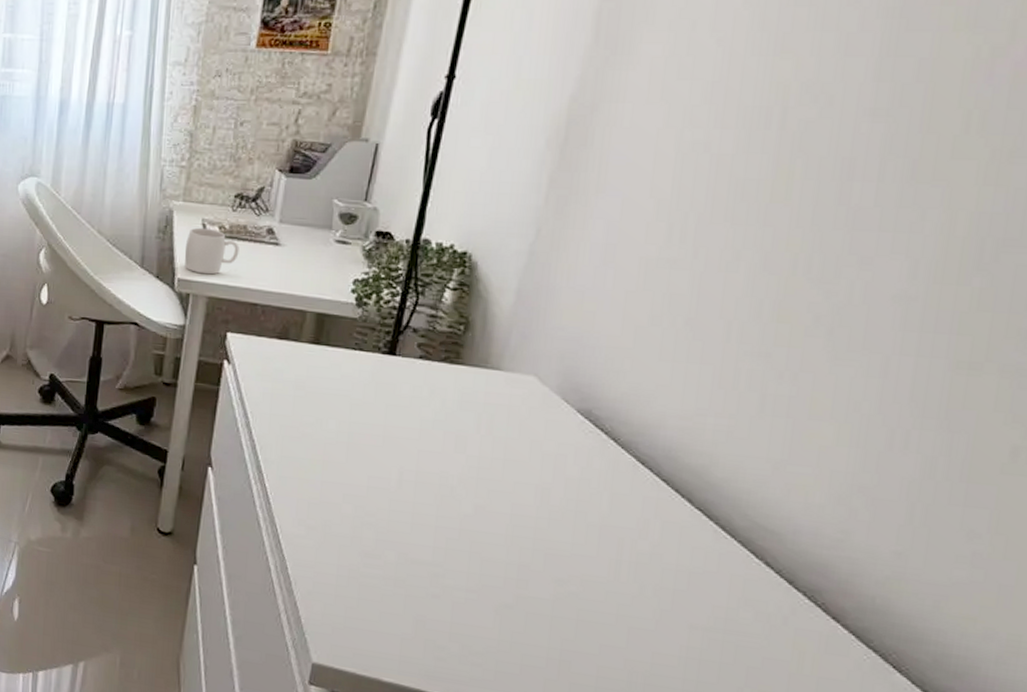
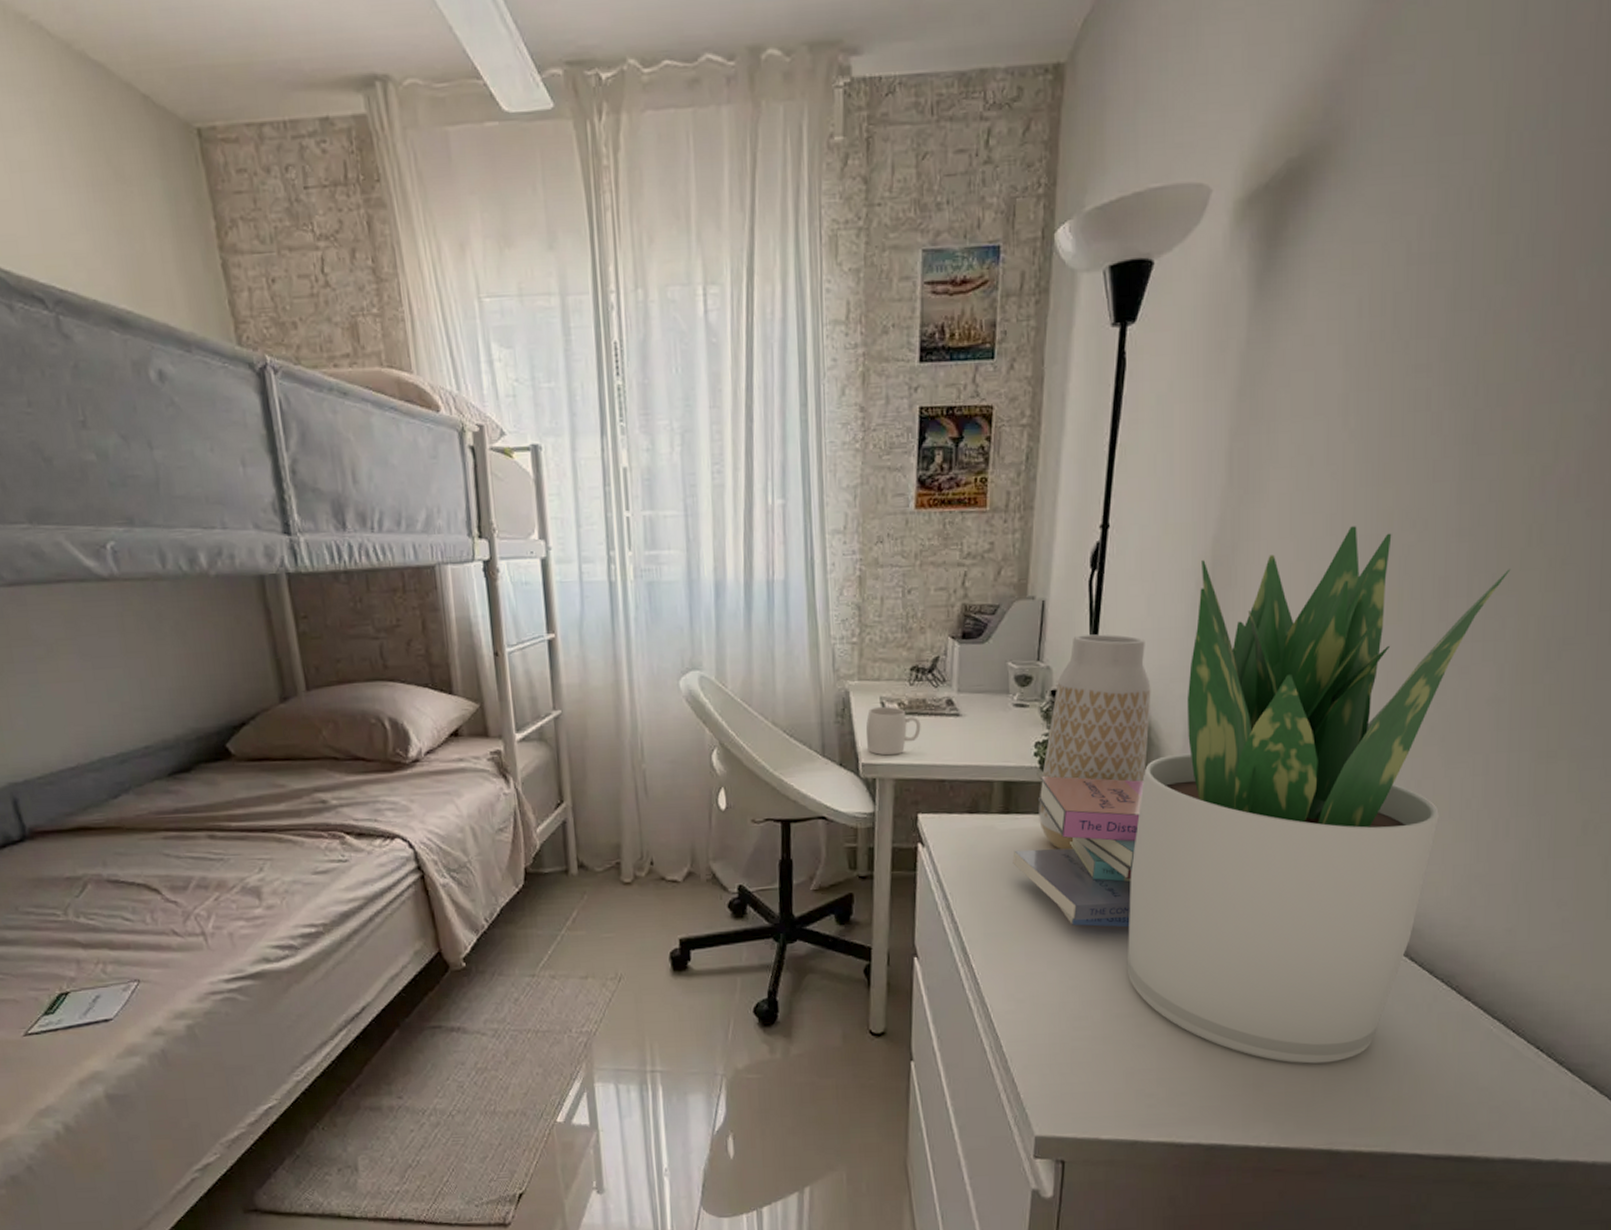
books: none [318,312,467,475] -> present [1012,775,1144,928]
vase: none [349,180,485,389] -> present [1039,634,1151,850]
planter: none [428,96,939,657] -> present [1127,526,1511,1064]

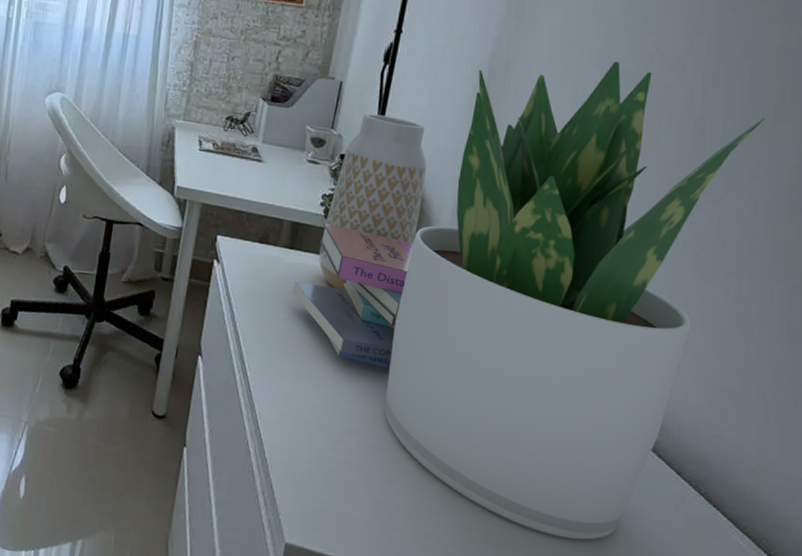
mug: present [865,706,921,756] -> none [183,143,229,184]

